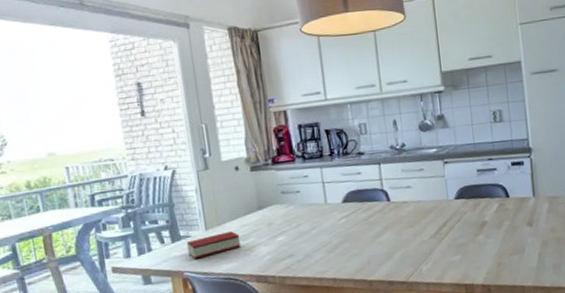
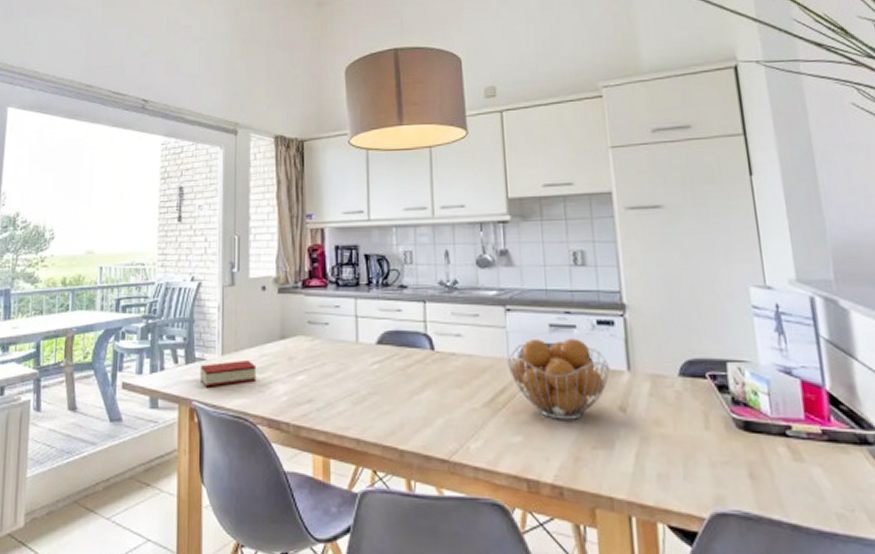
fruit basket: none [447,178,522,239] -> present [507,338,611,420]

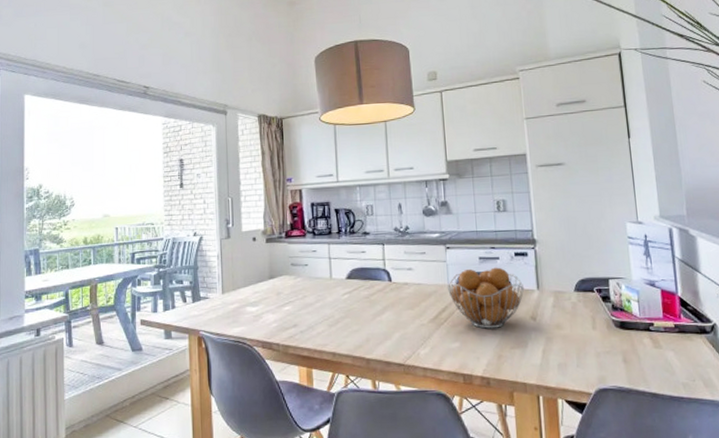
book: present [199,359,257,387] -> none [204,296,252,320]

